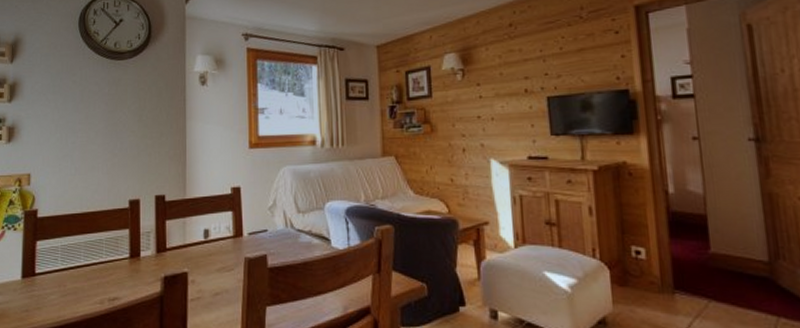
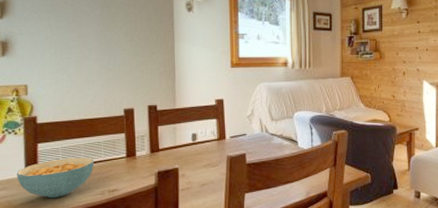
cereal bowl: none [13,257,95,307] -> present [16,157,94,198]

